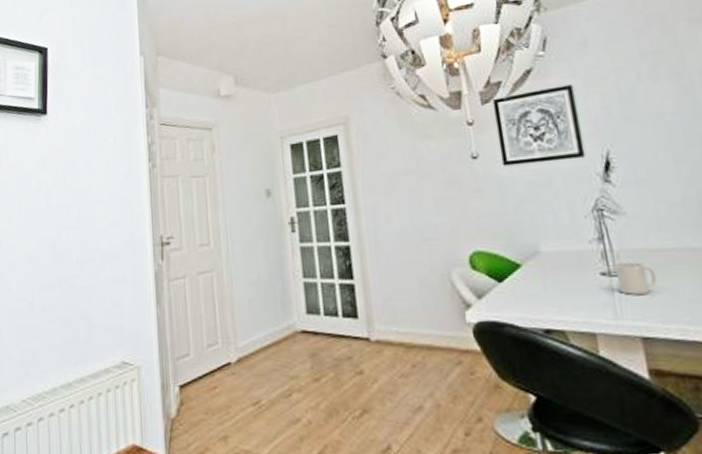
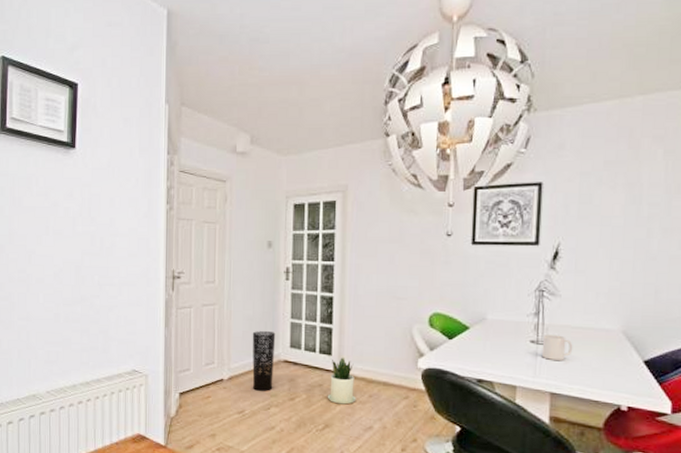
umbrella stand: none [259,296,292,373] -> present [252,331,276,391]
planter: none [359,320,397,381] -> present [327,358,356,405]

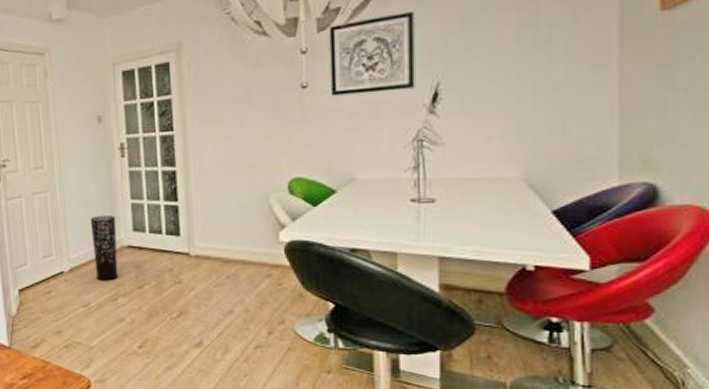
planter: present [327,358,356,405] -> none [179,237,212,289]
mug: present [541,334,573,362] -> none [425,190,463,221]

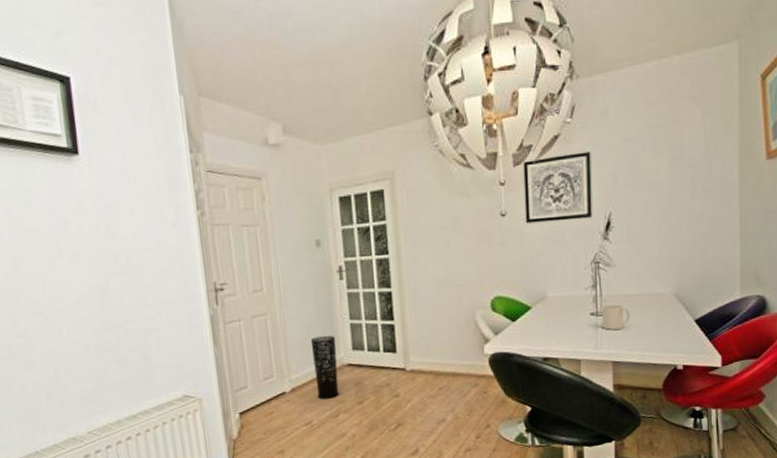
mug: none [425,190,463,221] -> present [601,304,630,331]

